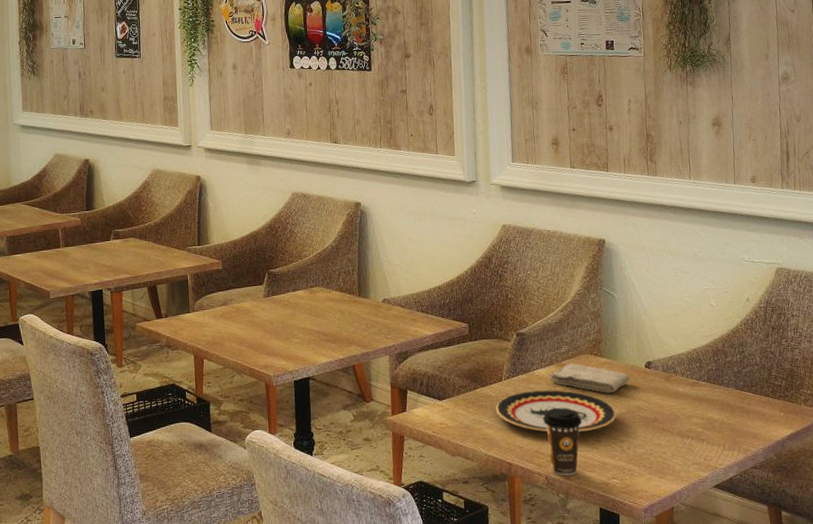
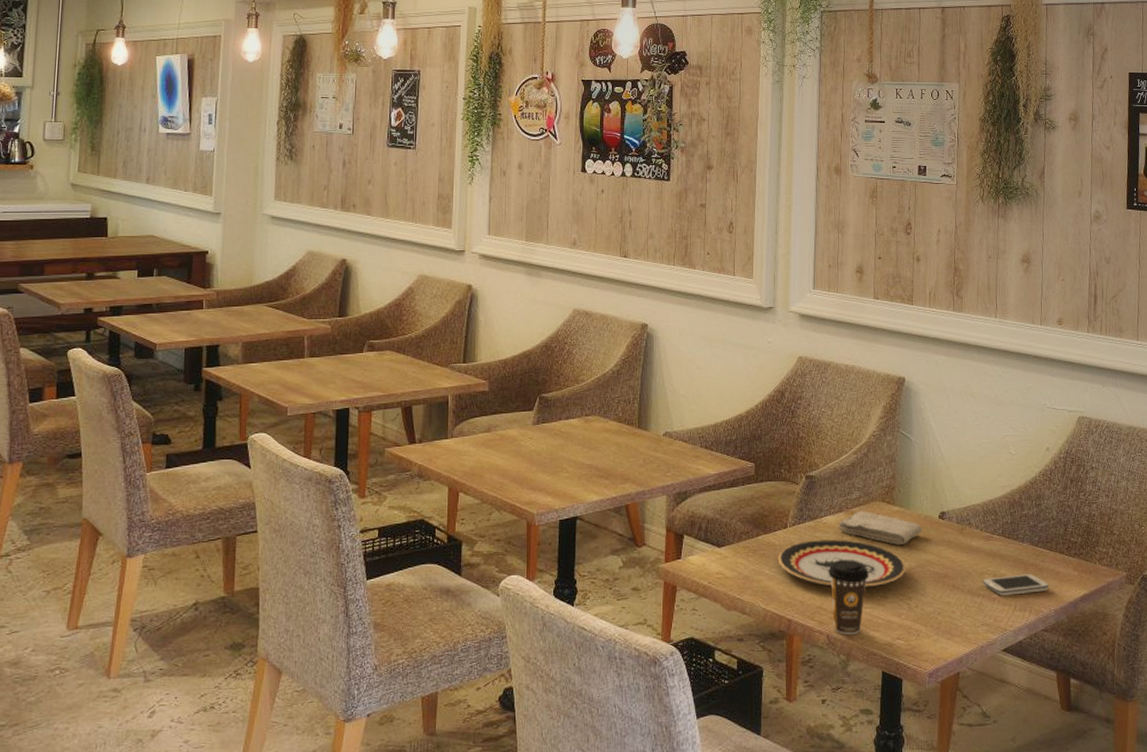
smartphone: none [691,416,756,437] -> present [983,574,1049,596]

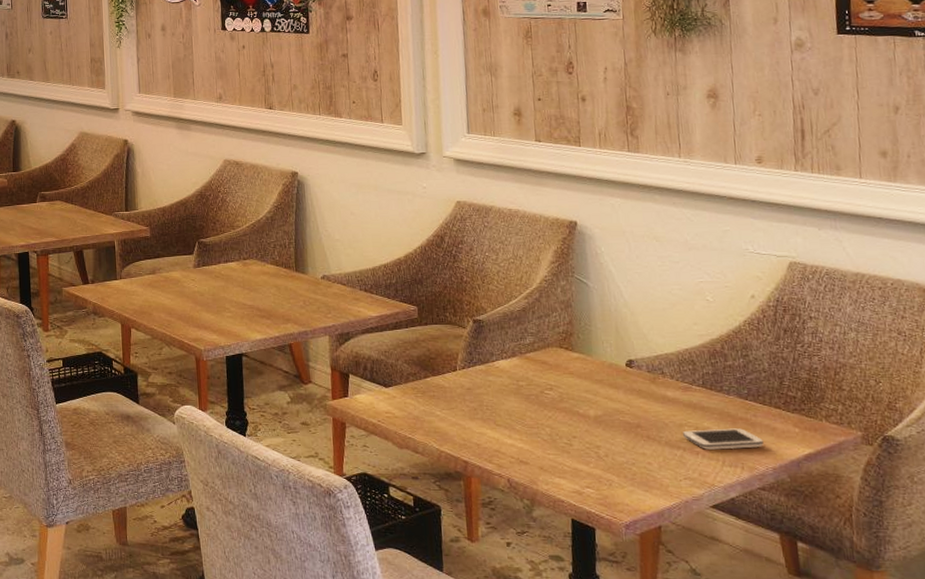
plate: present [778,539,907,587] -> none [448,384,592,434]
coffee cup: present [828,560,869,635] -> none [504,405,550,480]
washcloth: present [839,510,923,545] -> none [513,356,608,392]

